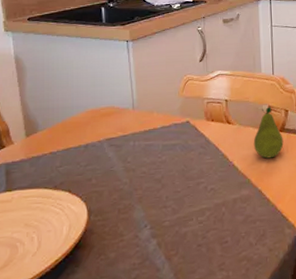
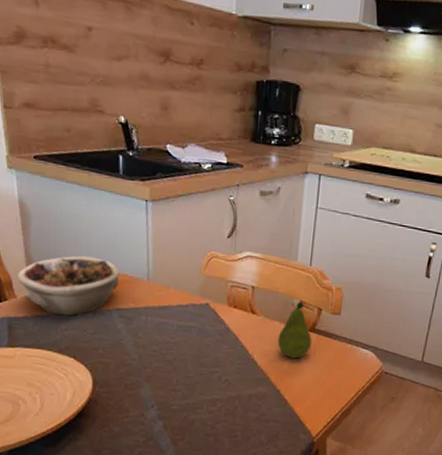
succulent planter: none [14,96,108,154] -> present [18,255,120,316]

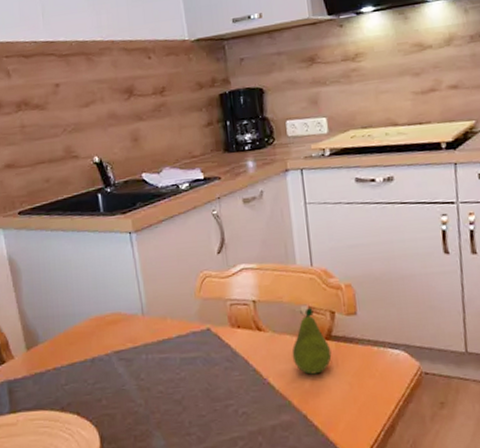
succulent planter: present [18,255,120,316] -> none [13,300,114,370]

